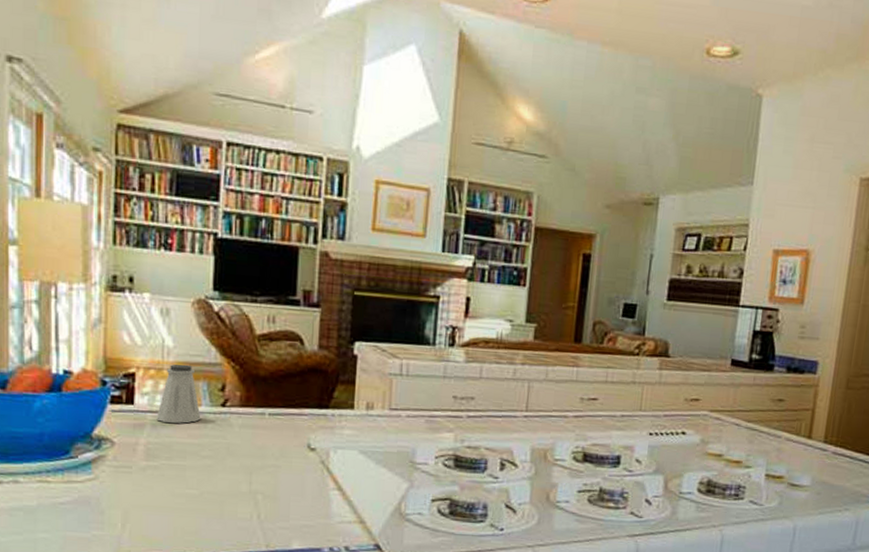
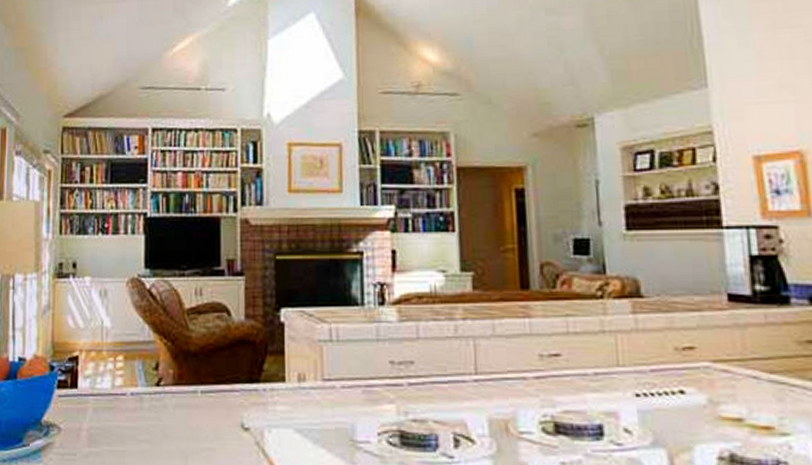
saltshaker: present [156,364,201,424] -> none [97,344,138,406]

